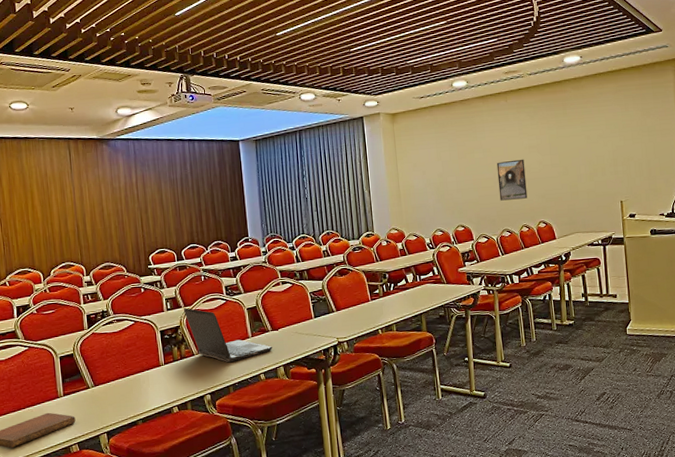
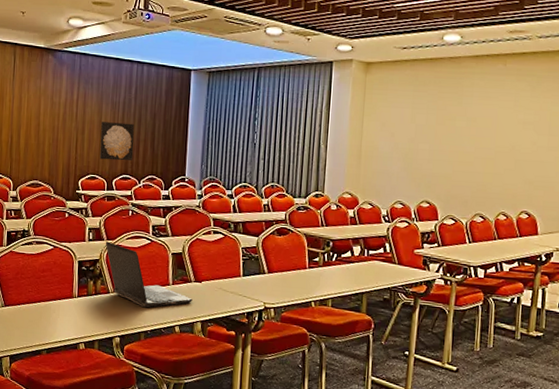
wall art: none [162,196,198,234] -> present [99,122,134,161]
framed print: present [496,159,528,201] -> none [477,135,515,182]

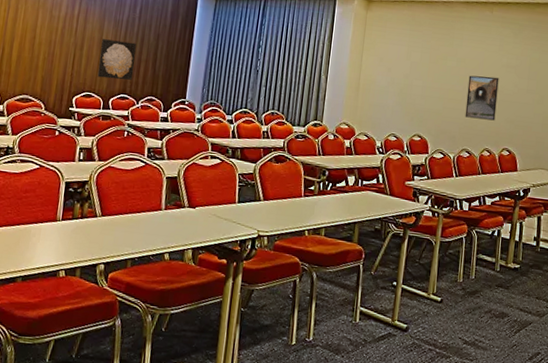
laptop computer: present [105,241,192,308] -> none [96,162,185,234]
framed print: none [477,135,515,182] -> present [465,75,499,121]

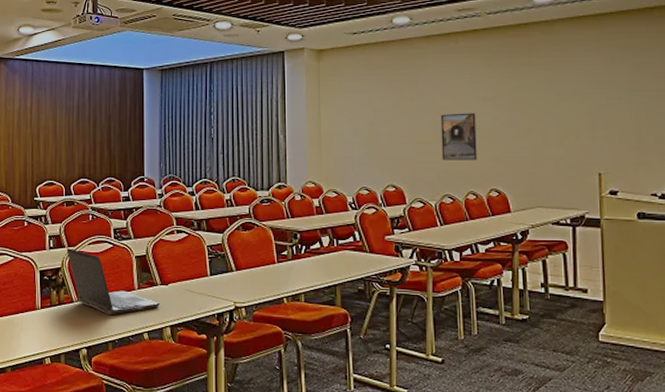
laptop computer: none [96,162,185,234] -> present [66,248,160,316]
wall art: present [97,39,137,80] -> none [55,126,90,165]

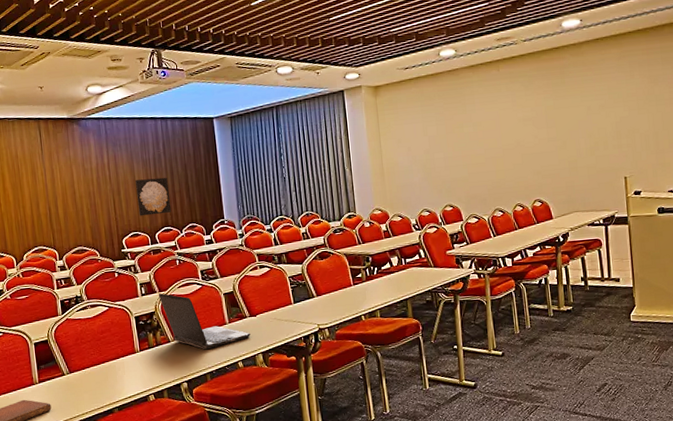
wall art: none [55,126,90,165] -> present [134,177,172,216]
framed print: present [440,113,477,160] -> none [487,133,522,178]

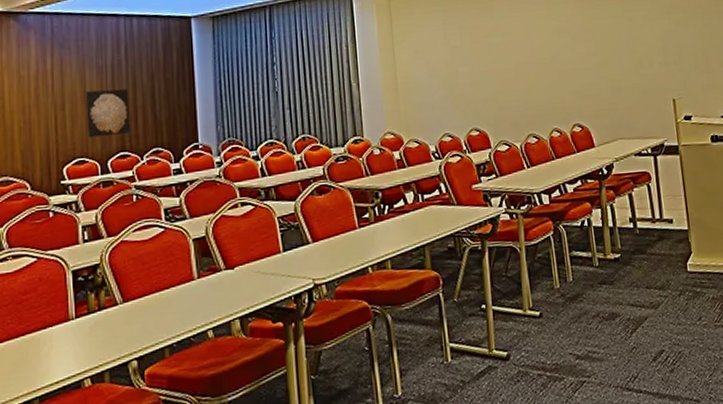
laptop computer: present [158,293,250,350] -> none [105,239,225,315]

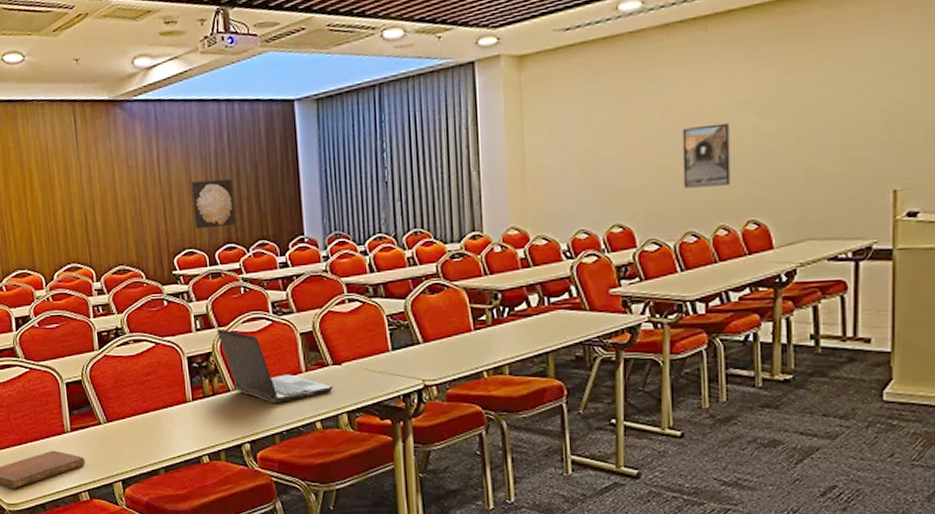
laptop computer: none [105,239,225,315] -> present [216,329,333,404]
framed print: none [519,45,559,98] -> present [682,123,731,189]

